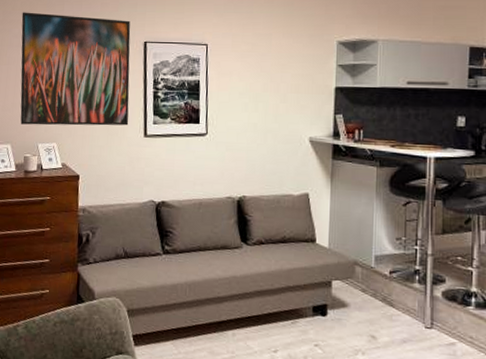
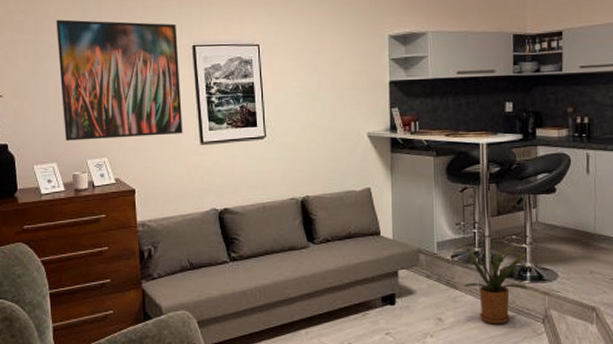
house plant: none [397,263,474,350] -> present [457,244,530,324]

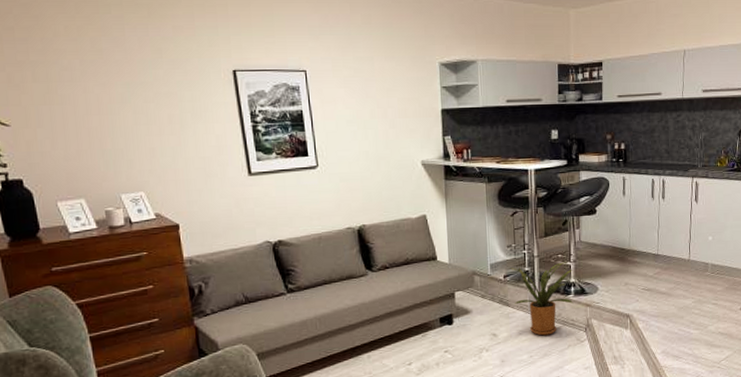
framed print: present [56,19,183,141] -> none [68,38,229,174]

